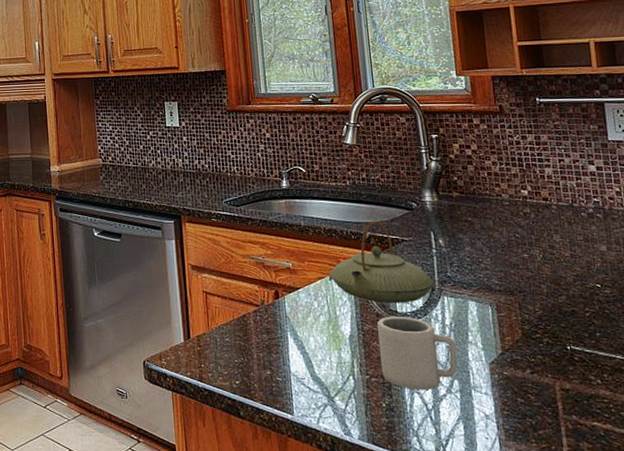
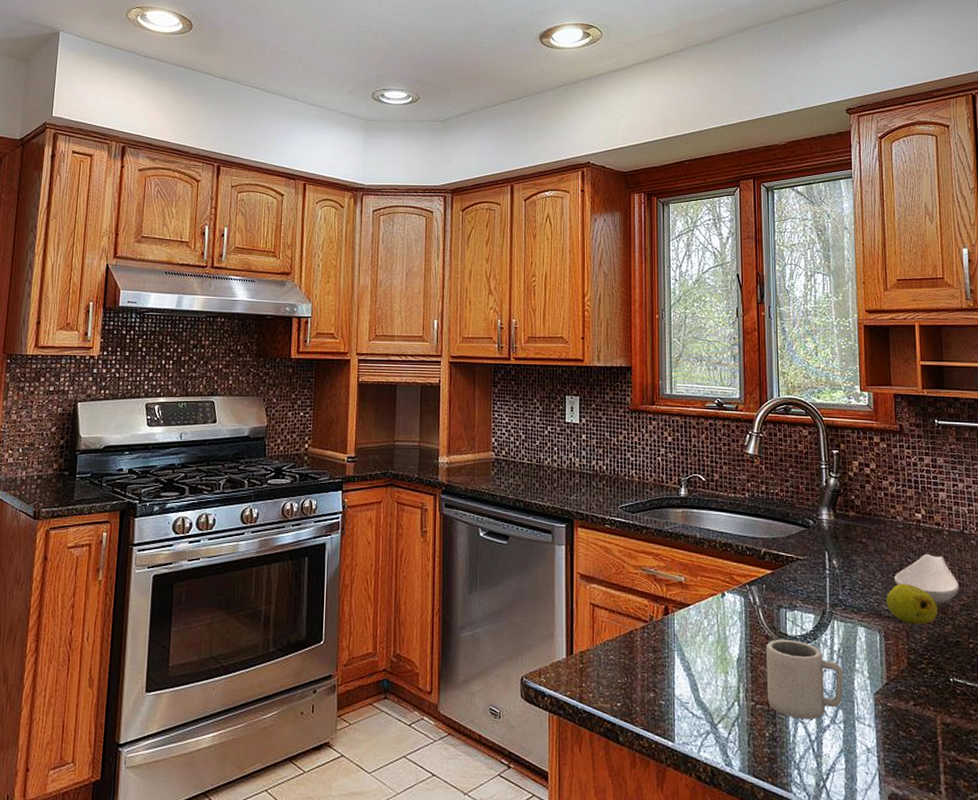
teapot: present [329,220,434,304] -> none [721,536,825,626]
fruit: none [496,258,550,297] -> present [887,583,938,625]
spoon rest: none [503,229,572,275] -> present [894,554,960,604]

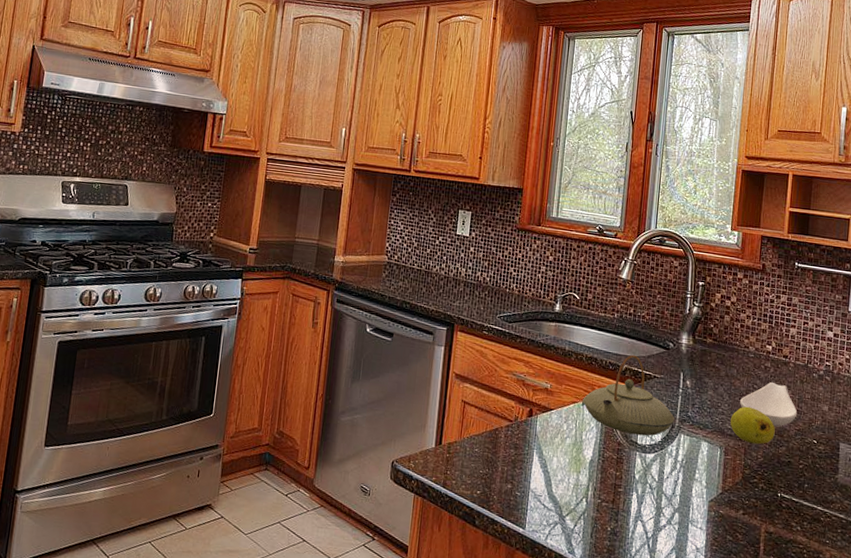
teapot: none [721,536,825,626] -> present [582,354,675,436]
cup: present [766,640,843,720] -> none [613,446,683,520]

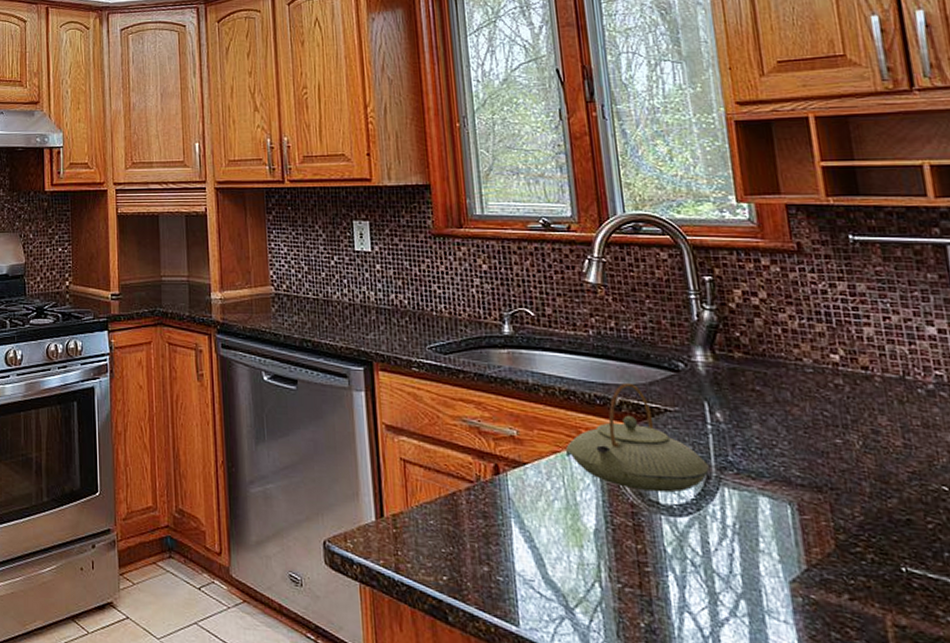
fruit: present [730,406,775,445] -> none [797,443,875,497]
spoon rest: present [740,382,798,427] -> none [806,406,906,470]

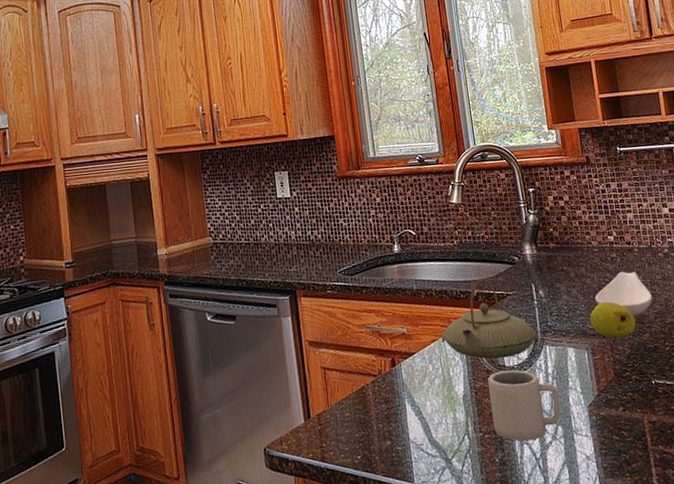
cup: none [632,509,744,611] -> present [488,370,561,442]
fruit: none [797,443,875,497] -> present [590,301,636,338]
spoon rest: none [806,406,906,470] -> present [595,271,653,316]

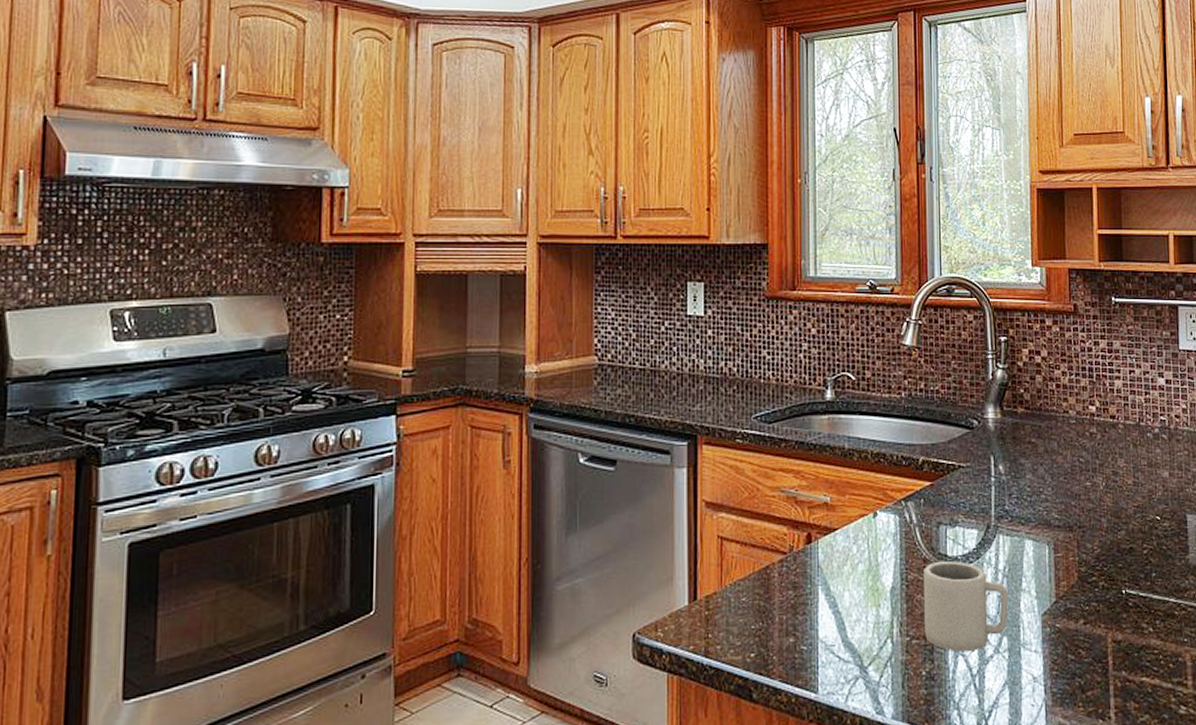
teapot: present [441,277,537,359] -> none [873,442,990,546]
fruit: present [590,301,636,338] -> none [1057,486,1111,533]
spoon rest: present [595,271,653,316] -> none [1066,452,1134,507]

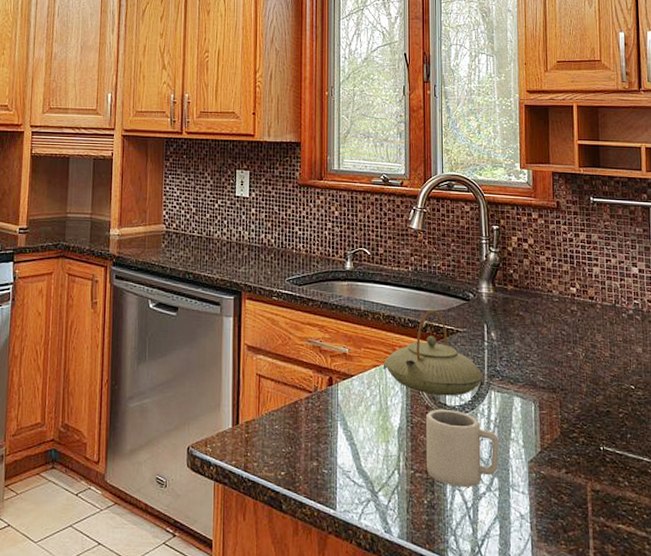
teapot: none [873,442,990,546] -> present [384,309,483,396]

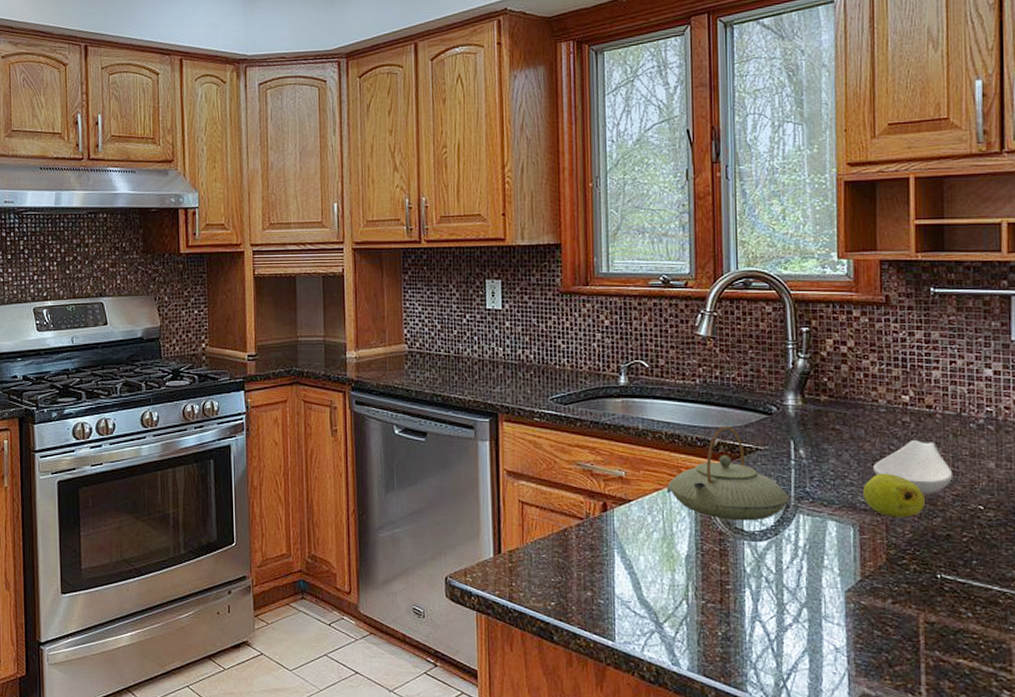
cup: present [426,410,499,488] -> none [719,536,809,619]
fruit: none [542,355,590,395] -> present [863,473,925,518]
spoon rest: none [549,327,611,375] -> present [874,441,953,494]

